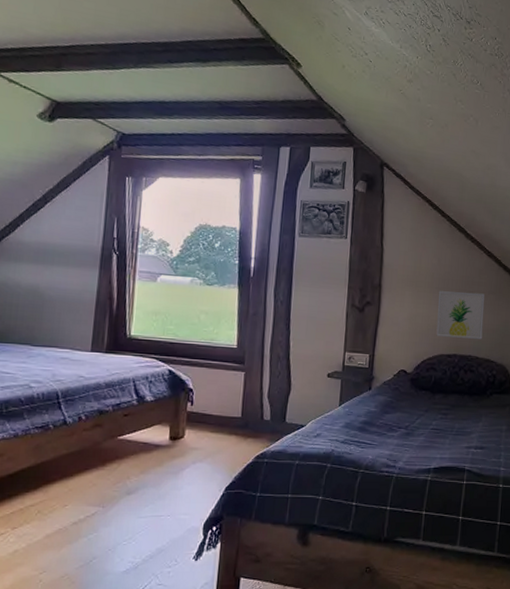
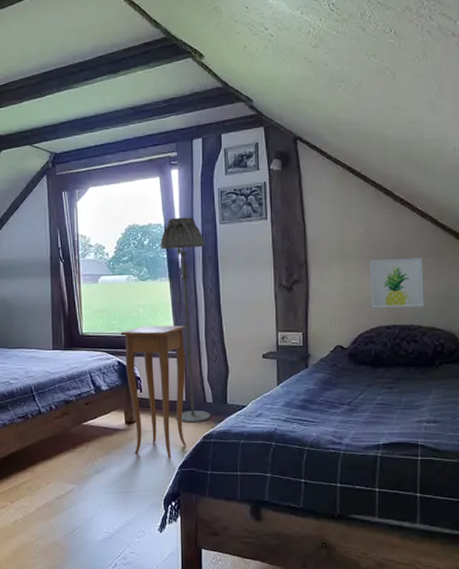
side table: none [176,334,251,479] -> present [121,325,187,458]
floor lamp: none [228,223,282,441] -> present [160,217,211,423]

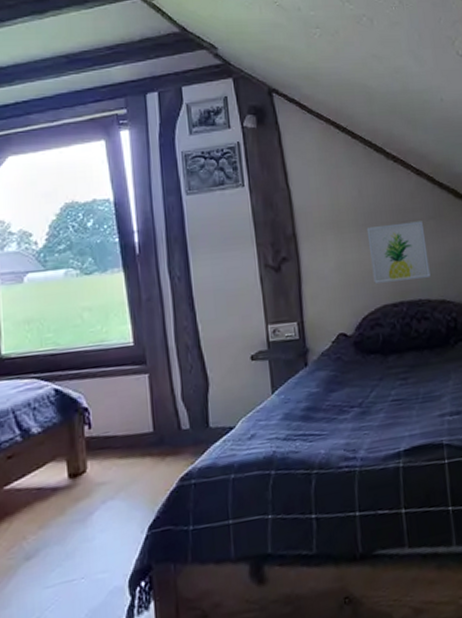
side table: present [121,325,187,458] -> none [58,329,158,520]
floor lamp: present [160,217,211,423] -> none [109,188,190,464]

